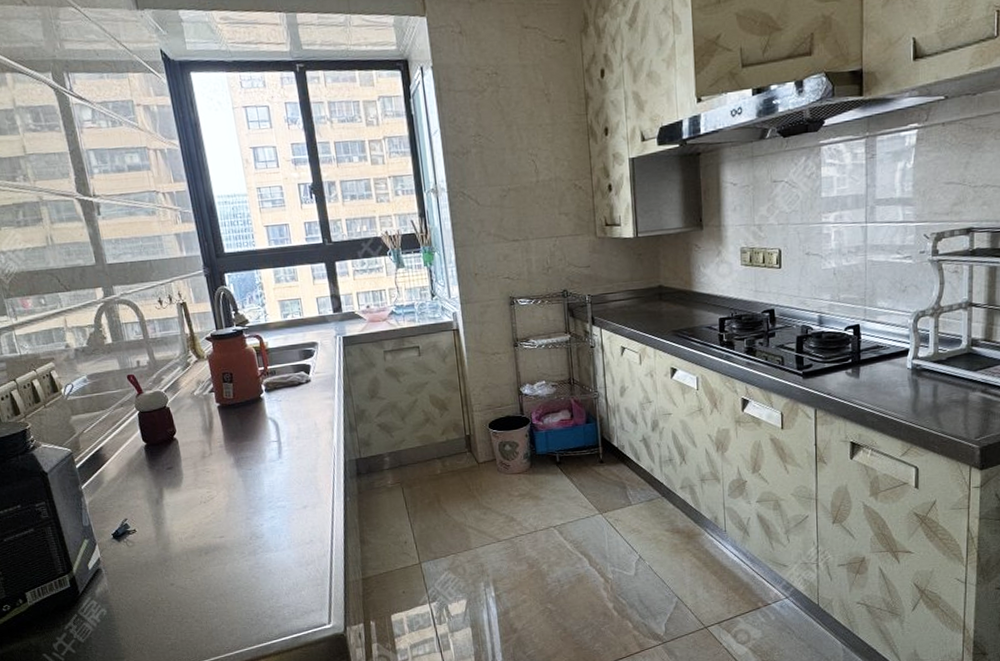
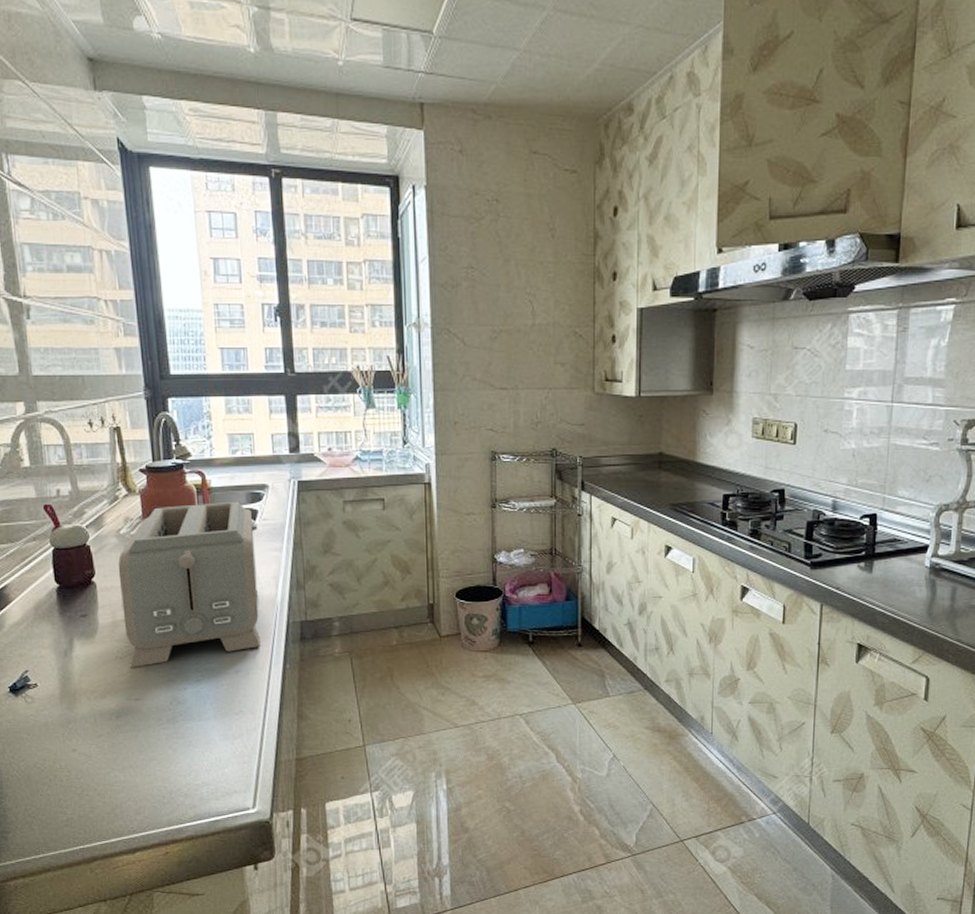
toaster: none [195,358,323,511] -> present [118,501,261,669]

